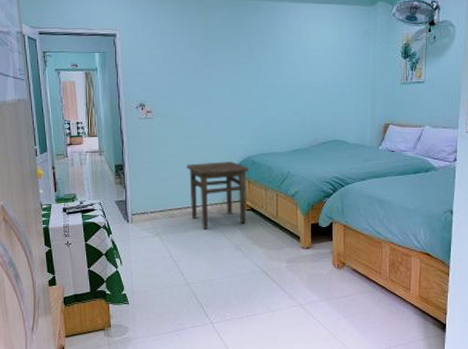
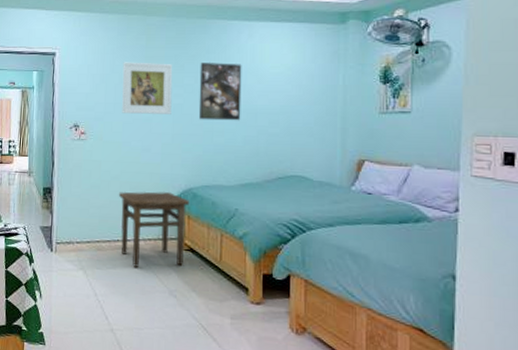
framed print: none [183,42,230,92] -> present [122,62,173,114]
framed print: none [253,42,290,95] -> present [198,63,242,121]

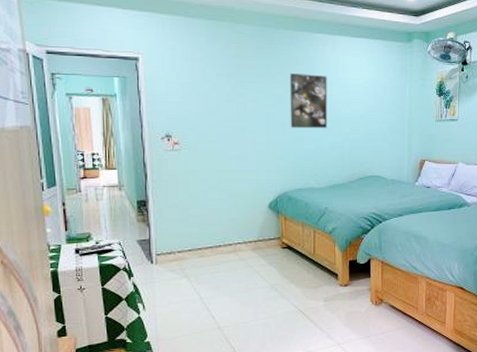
side table: present [118,191,189,267] -> none [217,197,285,268]
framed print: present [122,62,173,114] -> none [214,70,265,123]

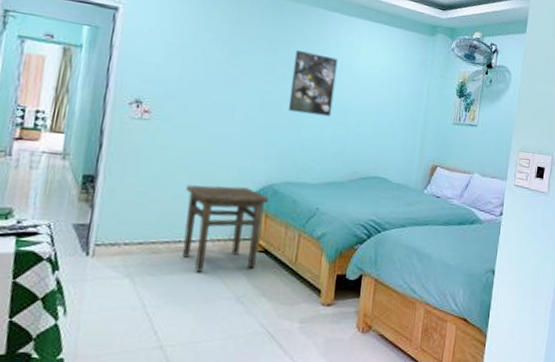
side table: none [217,197,285,268] -> present [182,184,269,272]

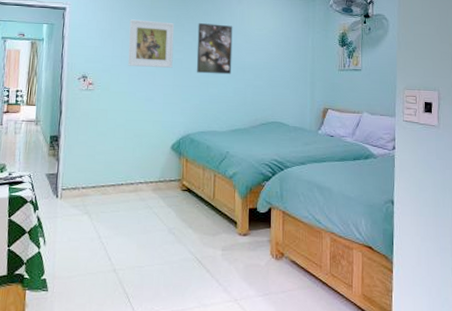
side table: present [182,184,269,272] -> none [123,137,187,209]
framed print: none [200,34,266,102] -> present [128,19,175,68]

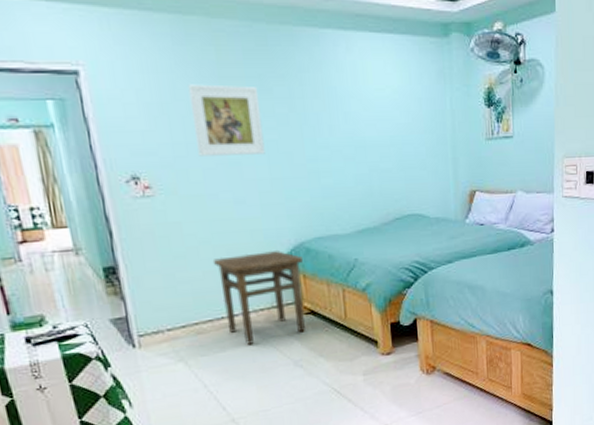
side table: none [123,137,187,209] -> present [212,251,305,344]
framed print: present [196,23,233,75] -> none [292,85,349,159]

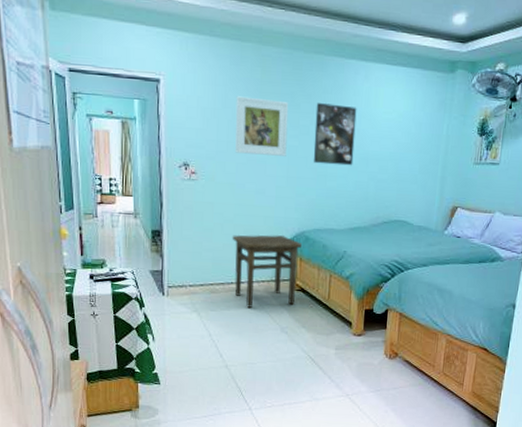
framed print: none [292,85,349,159] -> present [313,103,357,166]

